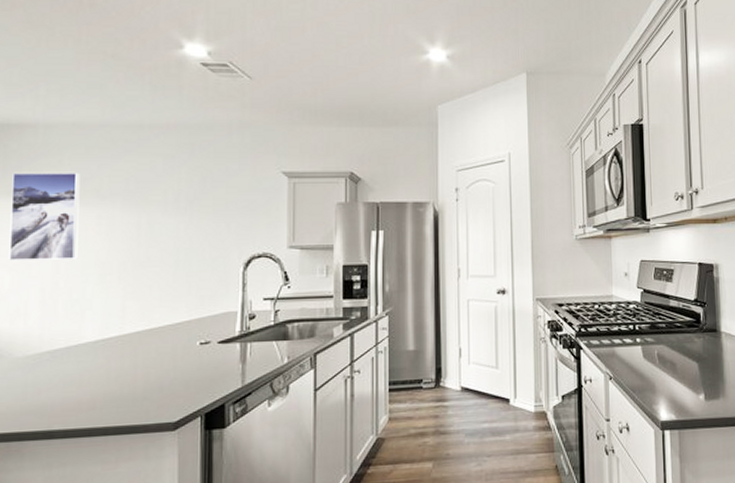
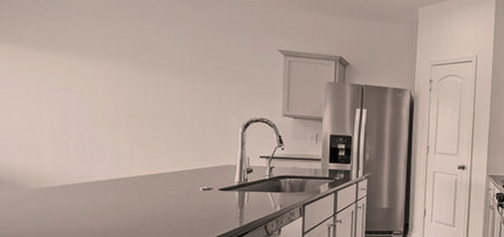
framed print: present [9,173,80,261] -> none [19,24,87,108]

